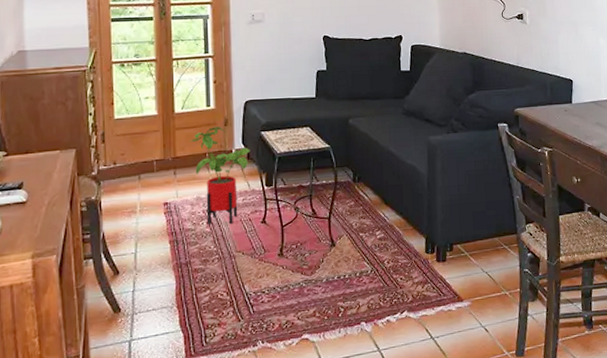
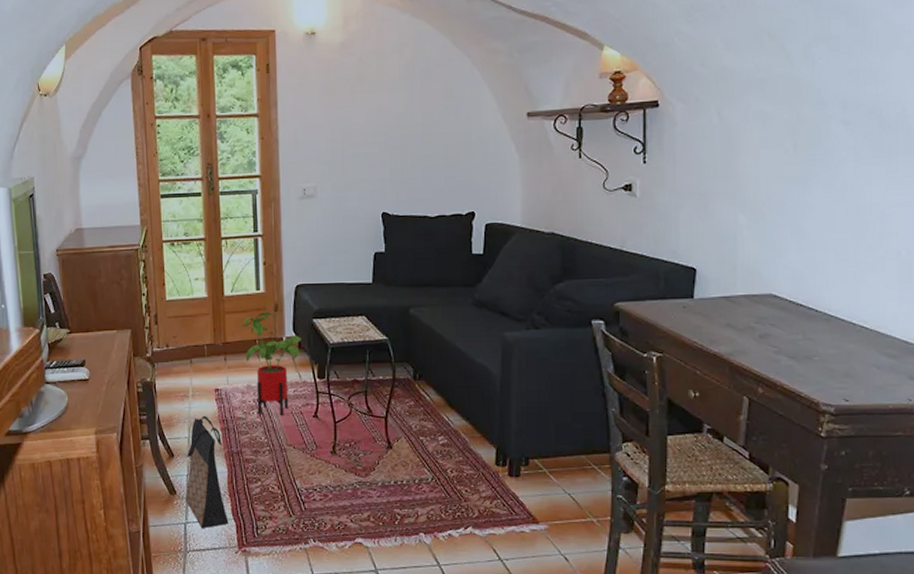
bag: none [130,229,176,345] -> present [185,415,229,529]

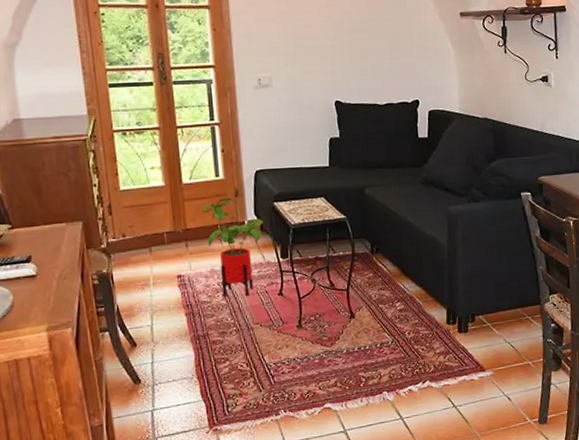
bag: present [185,415,229,529] -> none [150,302,198,414]

